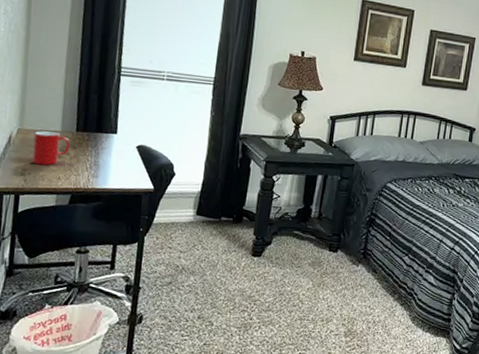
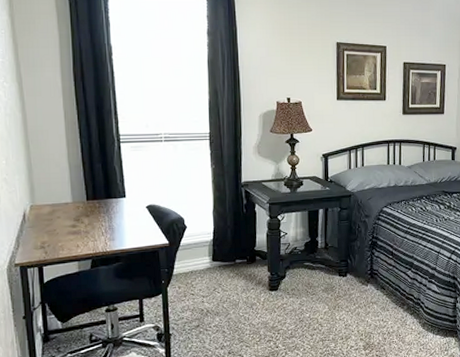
cup: present [32,131,70,166] -> none [47,204,82,237]

